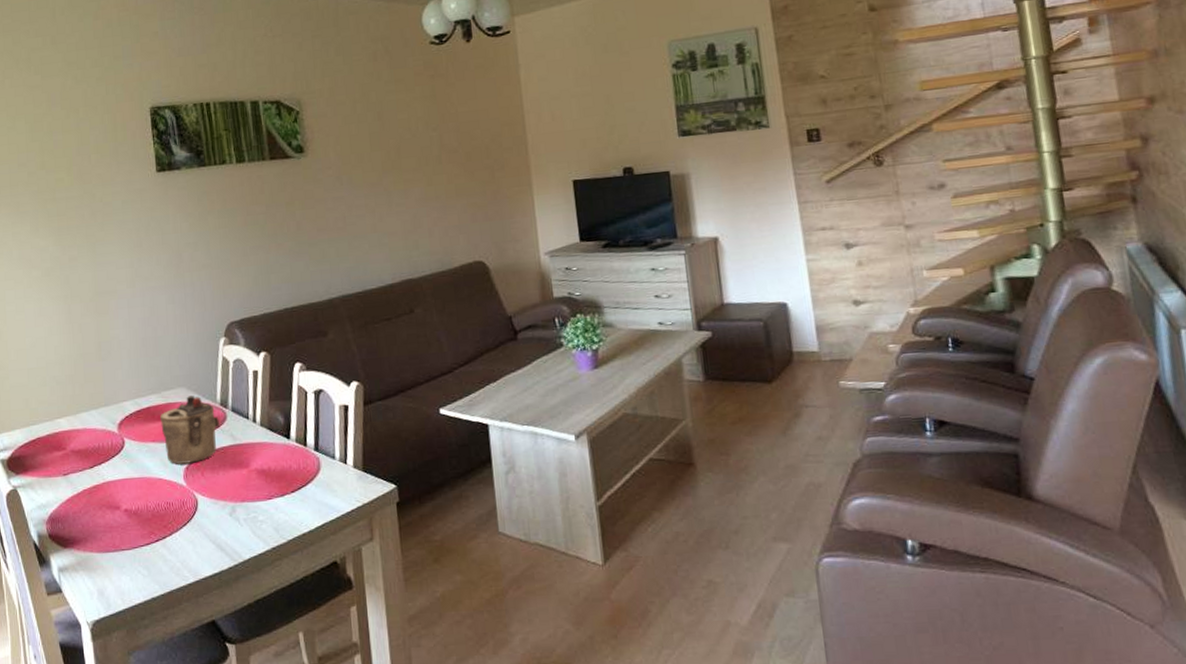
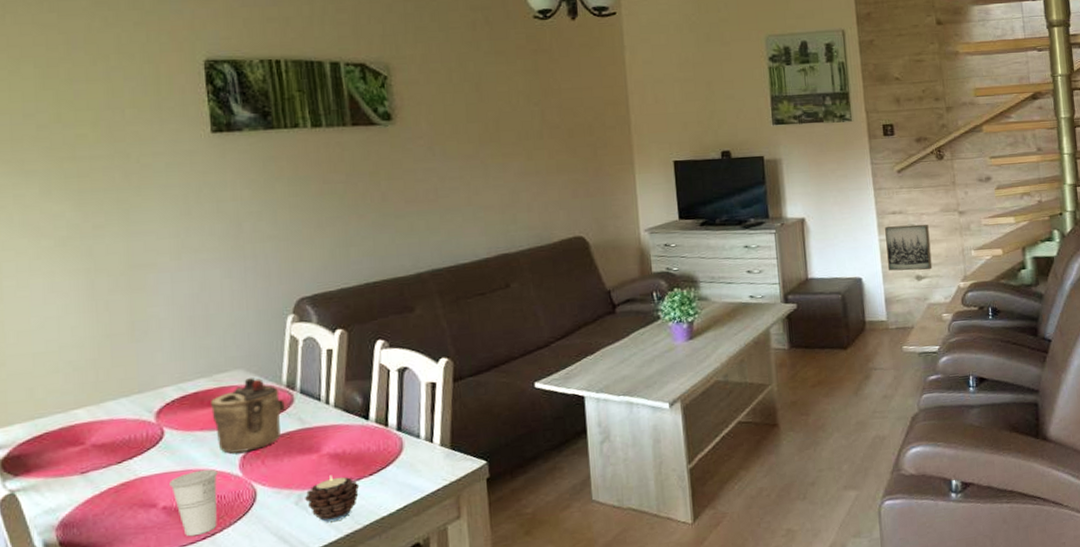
cup: none [129,477,167,538] -> present [169,468,218,537]
candle: none [237,490,283,535] -> present [305,475,360,523]
wall art: none [813,240,874,295] -> present [885,224,933,271]

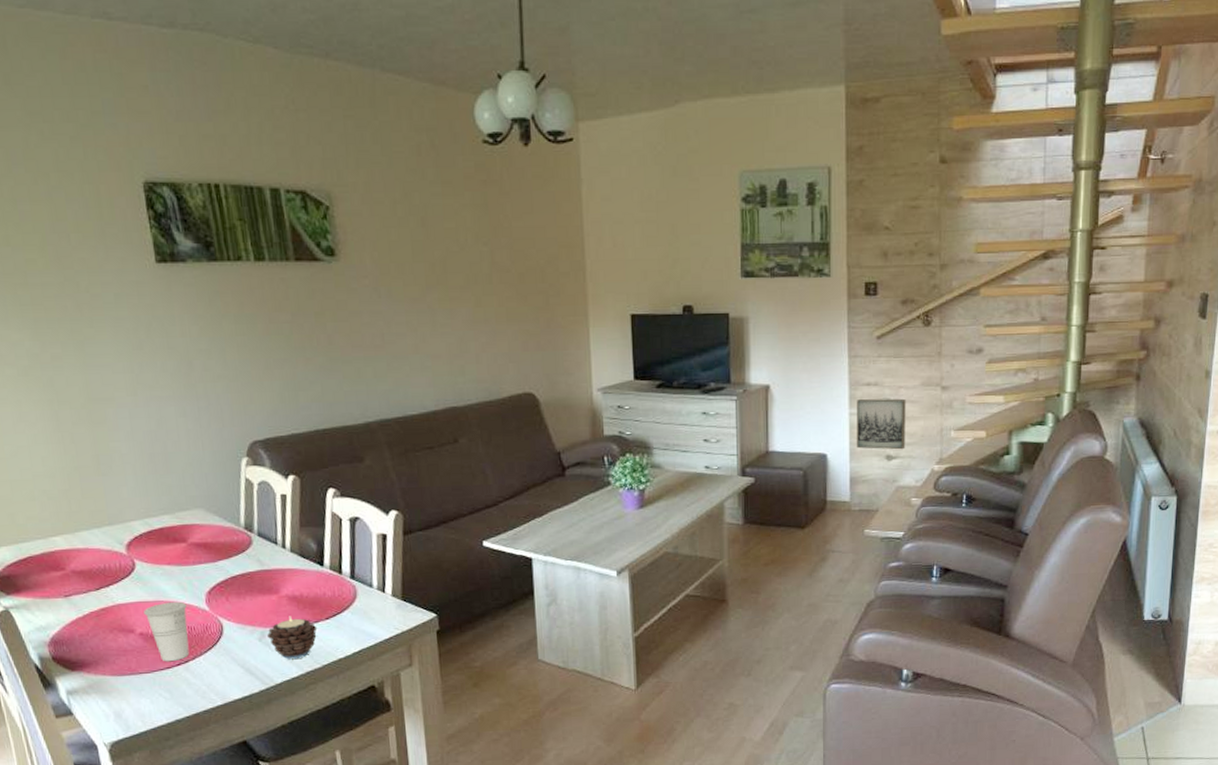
teapot: present [211,378,285,454] -> none [175,518,245,588]

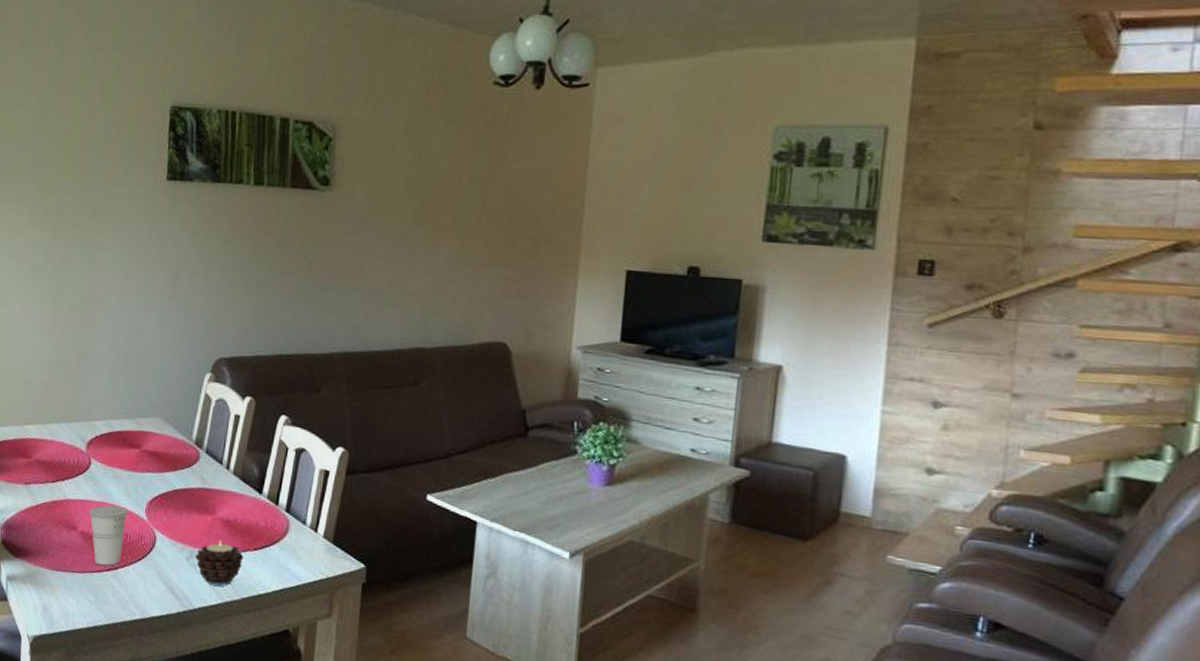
wall art: present [857,398,906,450] -> none [887,396,960,464]

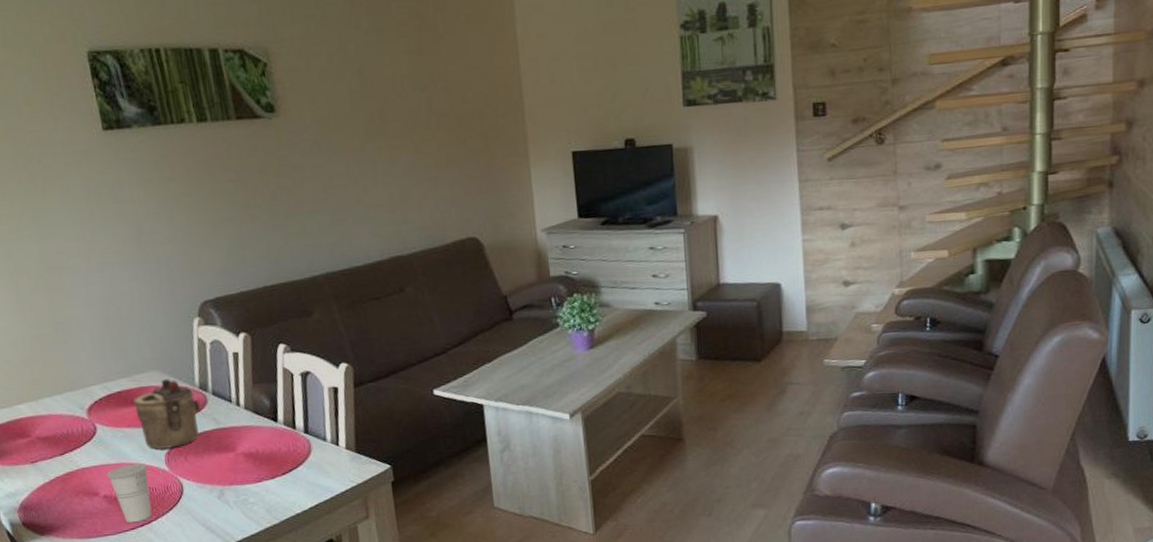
teapot: none [130,428,192,498] -> present [133,379,200,450]
candle: present [195,540,244,587] -> none [226,473,274,517]

